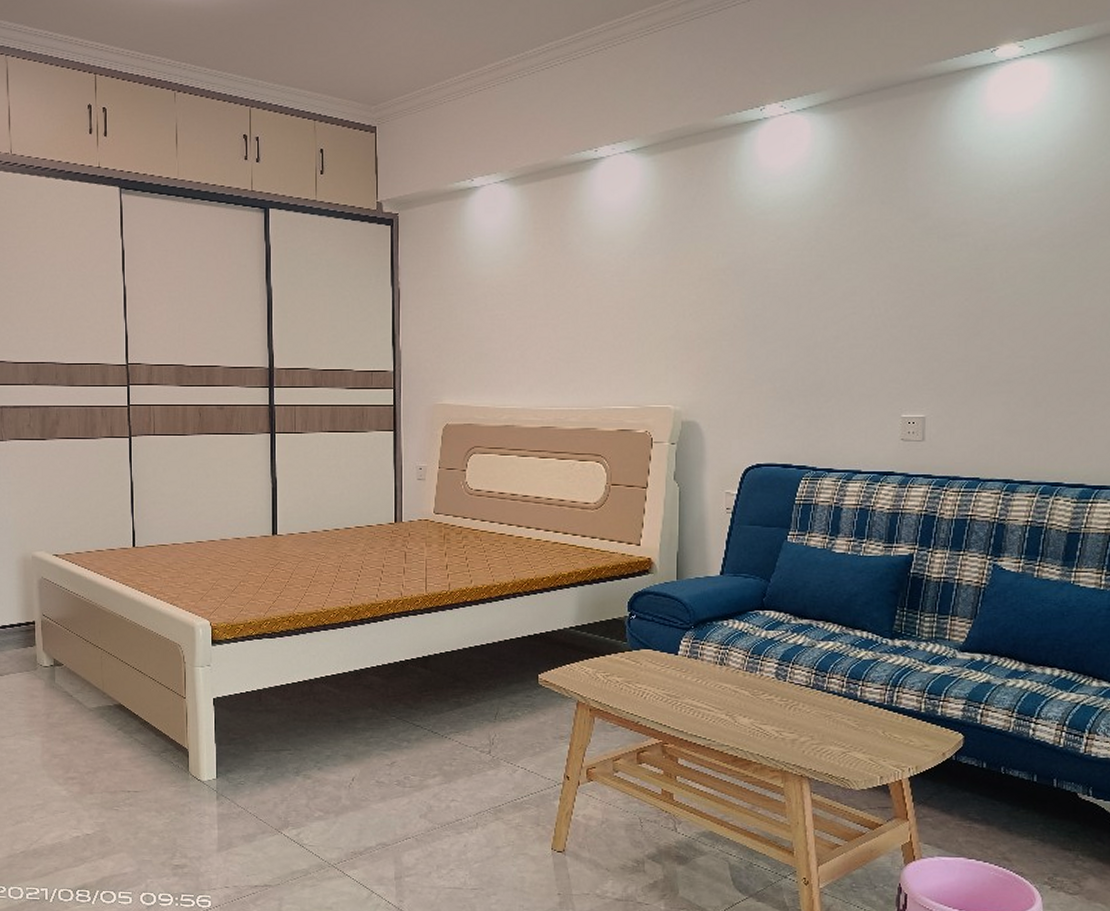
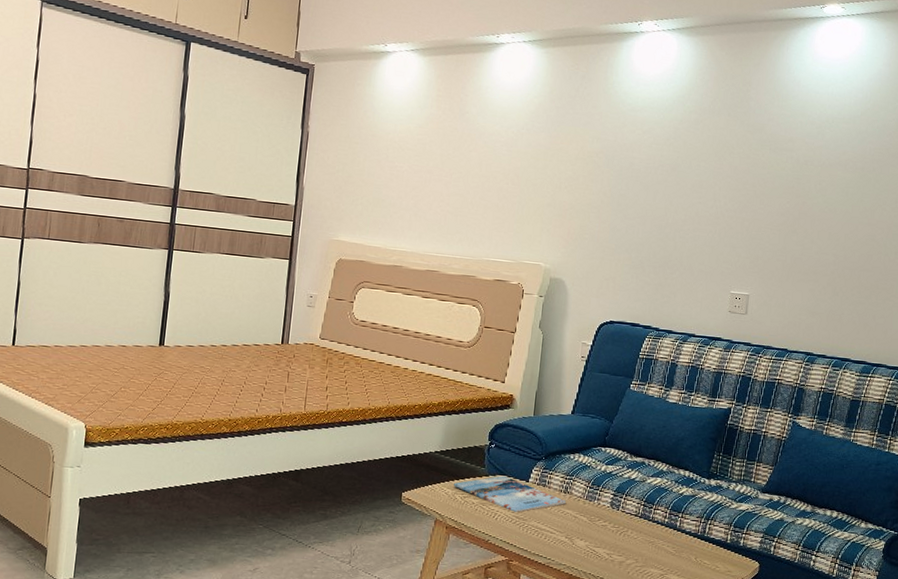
magazine: none [594,649,722,689] -> present [454,475,566,512]

